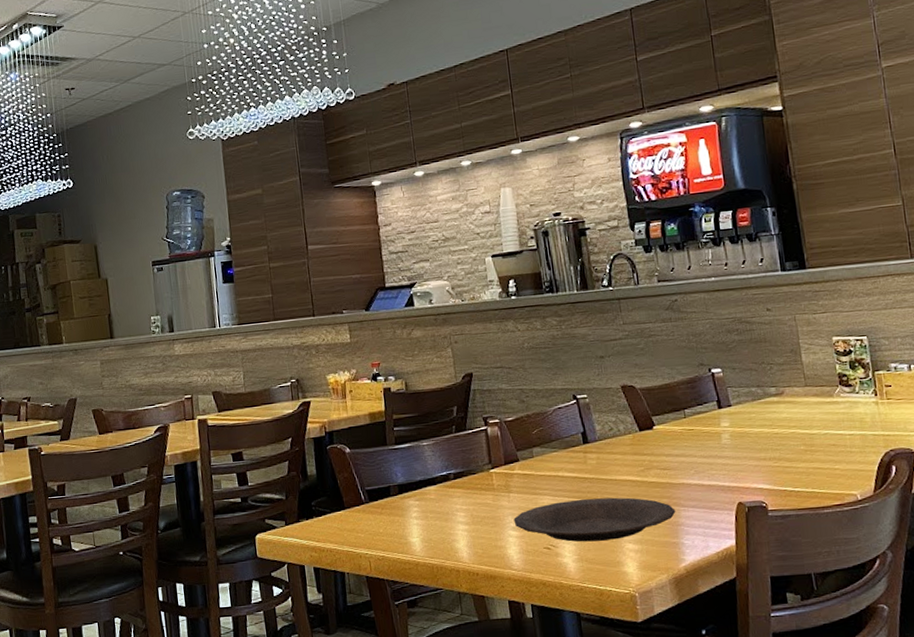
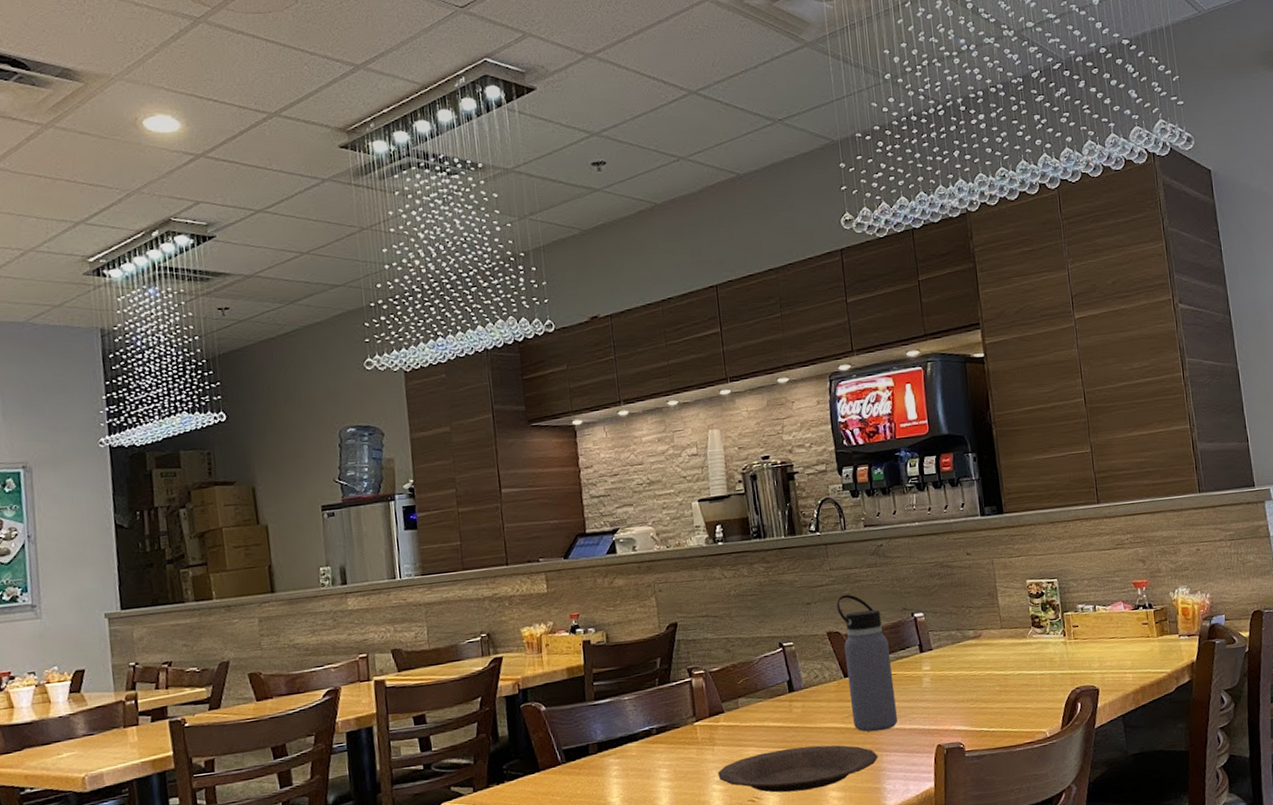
water bottle: none [630,348,695,486] -> present [836,594,897,732]

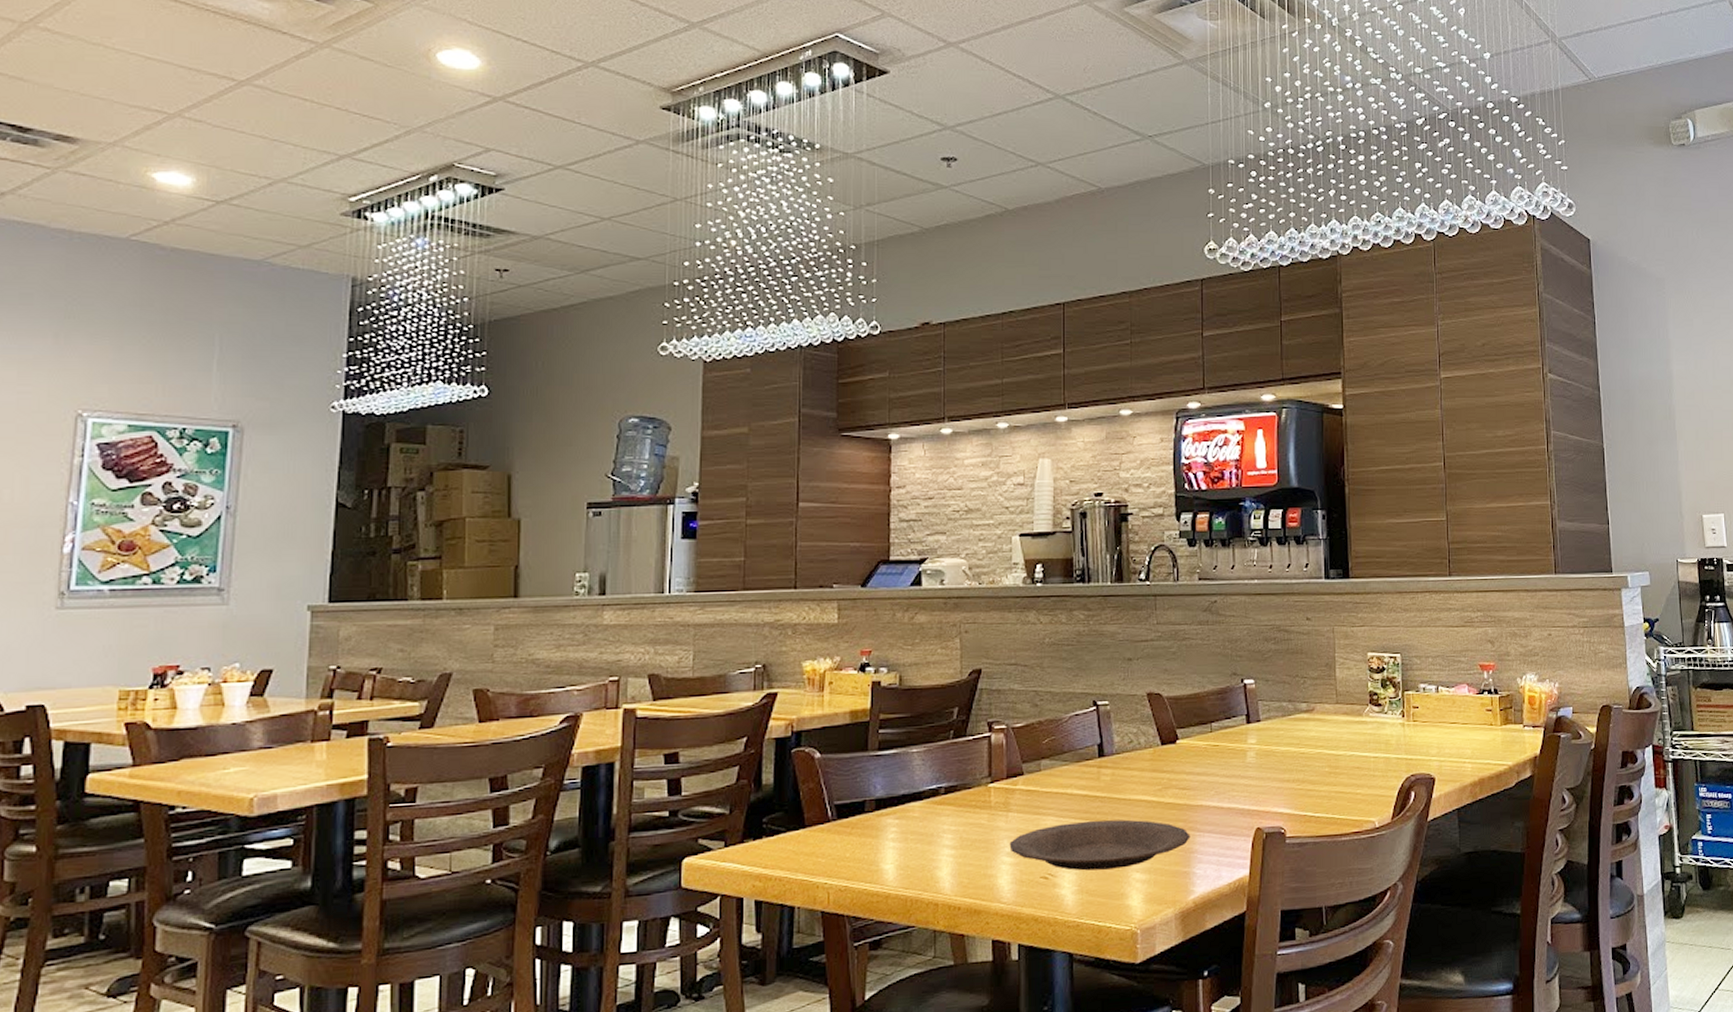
water bottle: present [836,594,897,732] -> none [1161,652,1215,808]

